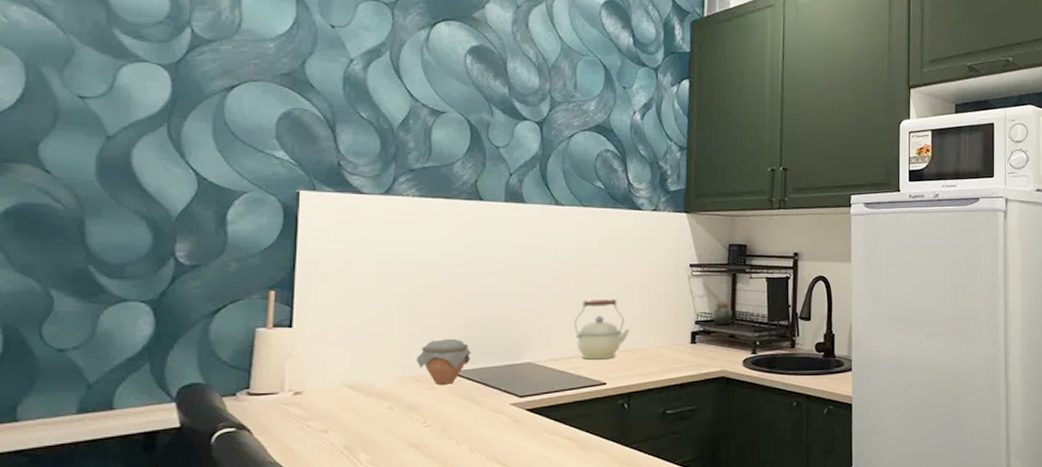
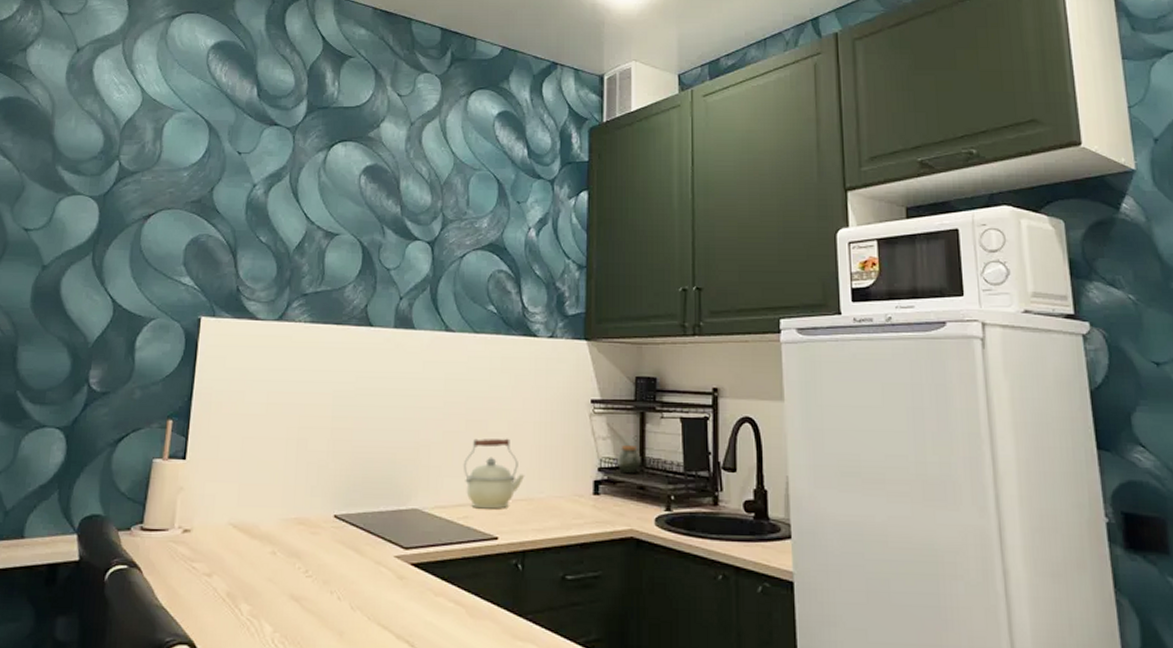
jar: present [417,338,472,384] -> none [301,477,357,530]

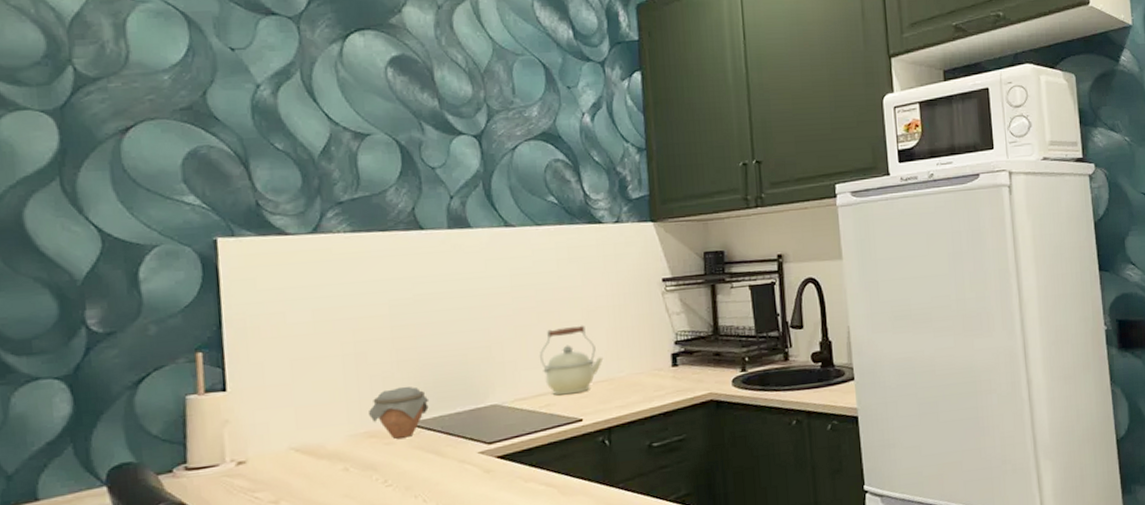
jar: none [301,477,357,530] -> present [369,386,430,439]
jar: present [616,445,641,474] -> none [691,317,715,344]

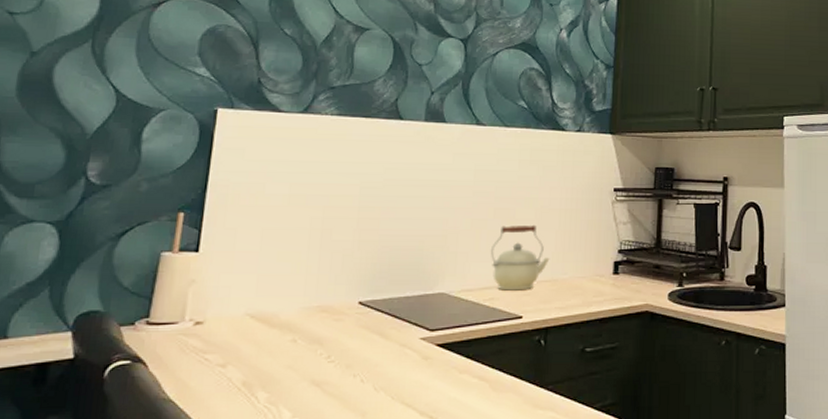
jar: present [369,386,430,439] -> none [324,265,383,316]

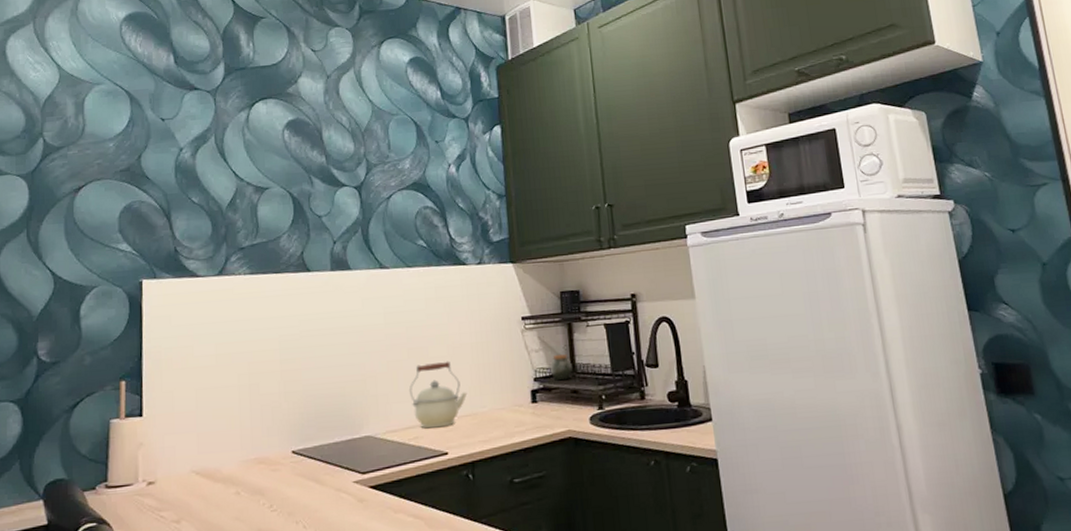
jar: none [635,229,658,255] -> present [550,354,573,381]

